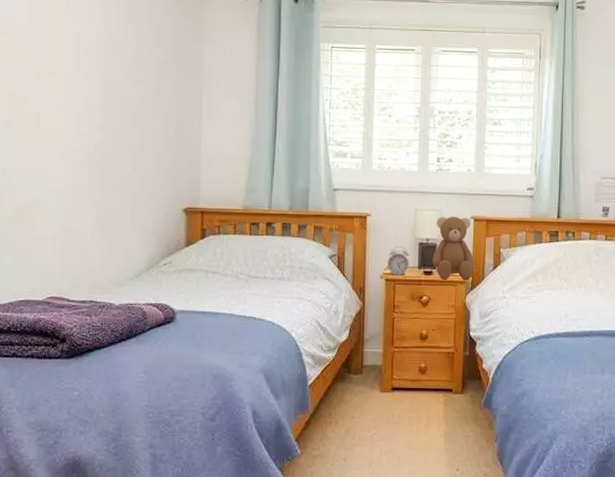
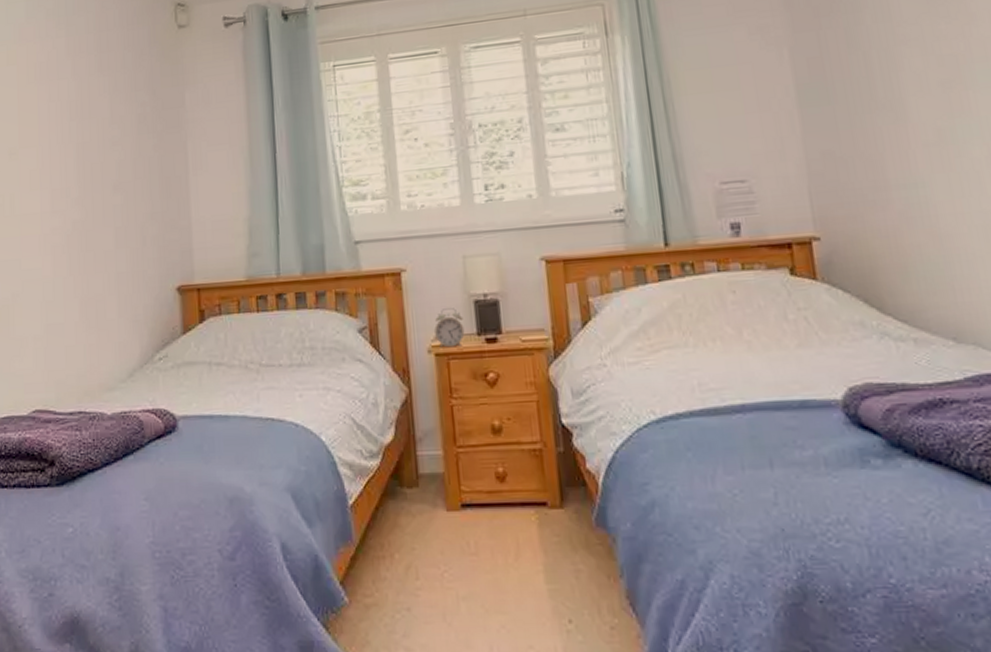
teddy bear: present [432,216,475,280] -> none [494,259,555,348]

